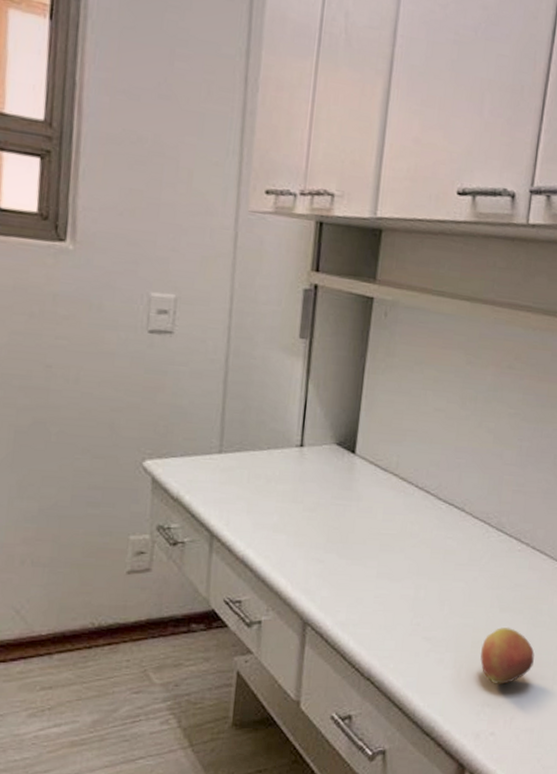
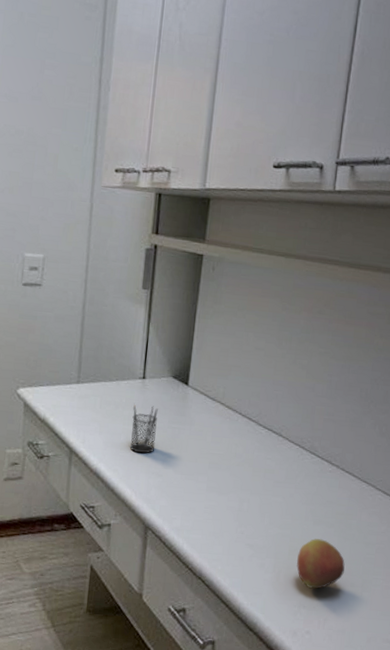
pencil holder: none [284,477,319,536] -> present [129,404,158,454]

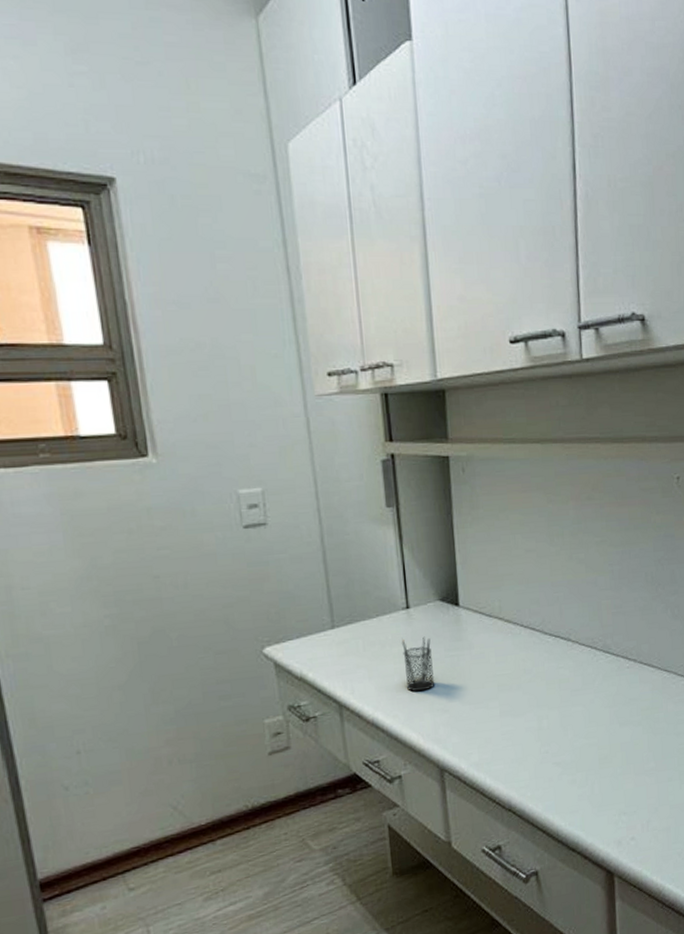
apple: present [296,539,345,589] -> none [609,739,659,794]

